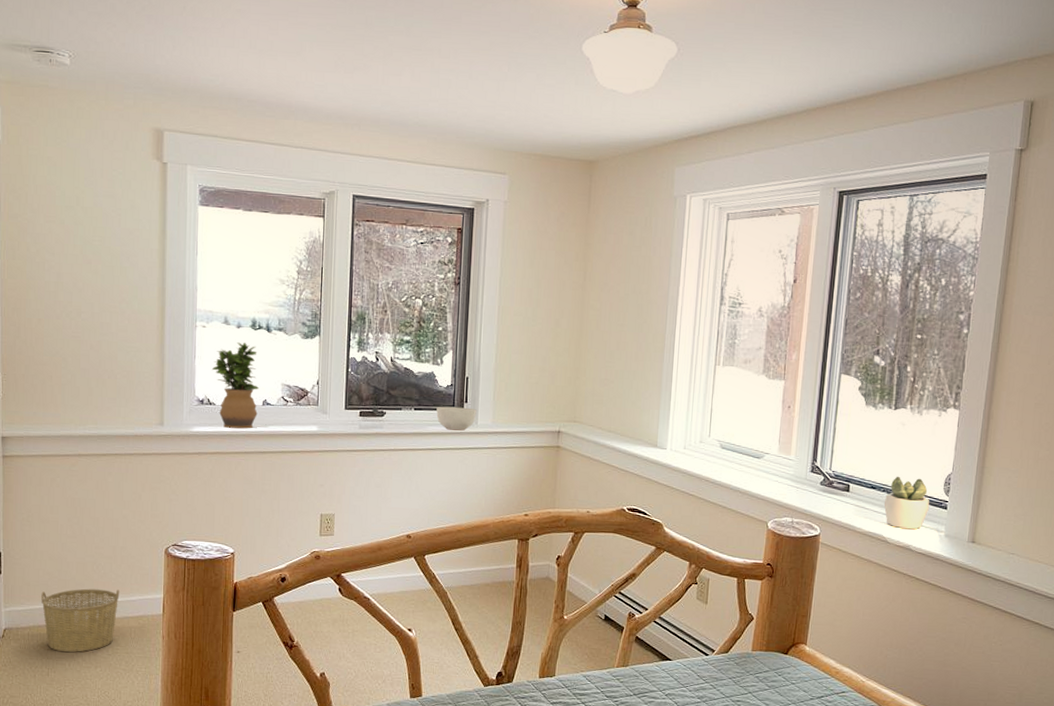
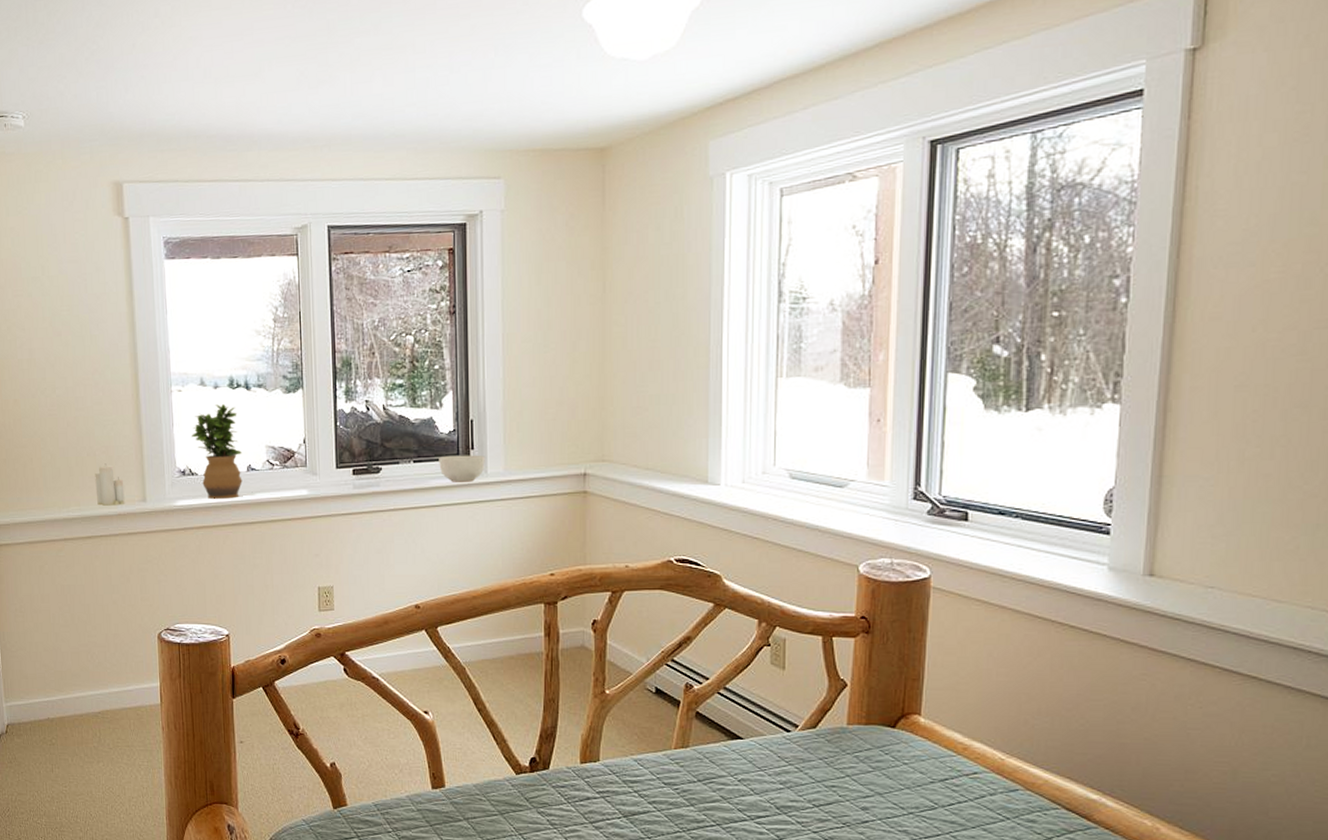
basket: present [41,588,120,653] -> none [39,679,116,747]
candle: none [114,387,143,428] -> present [95,463,125,507]
succulent plant: present [883,476,930,530] -> none [1017,496,1085,564]

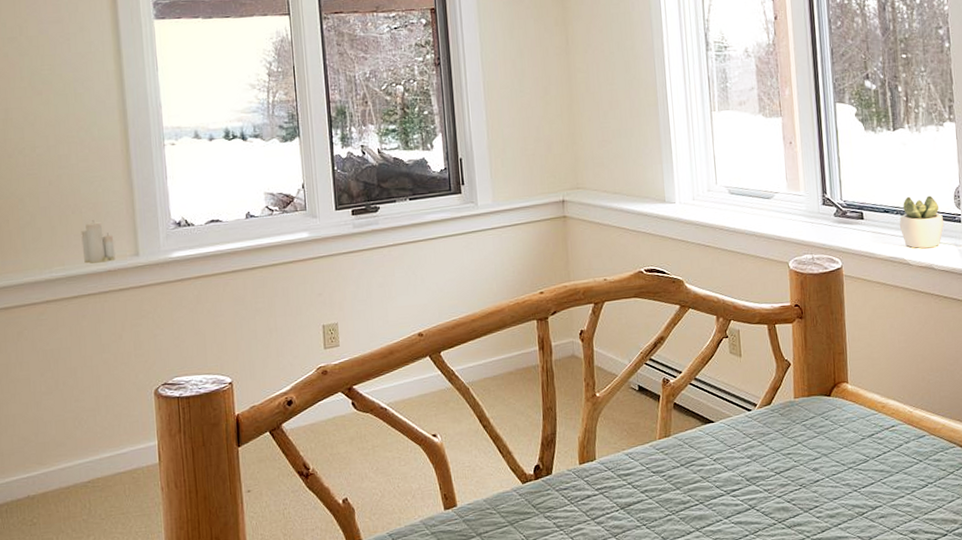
potted plant: present [191,404,243,500] -> none [186,155,242,249]
bowl: present [439,455,486,483] -> none [433,189,476,216]
succulent plant: none [1017,496,1085,564] -> present [899,195,945,249]

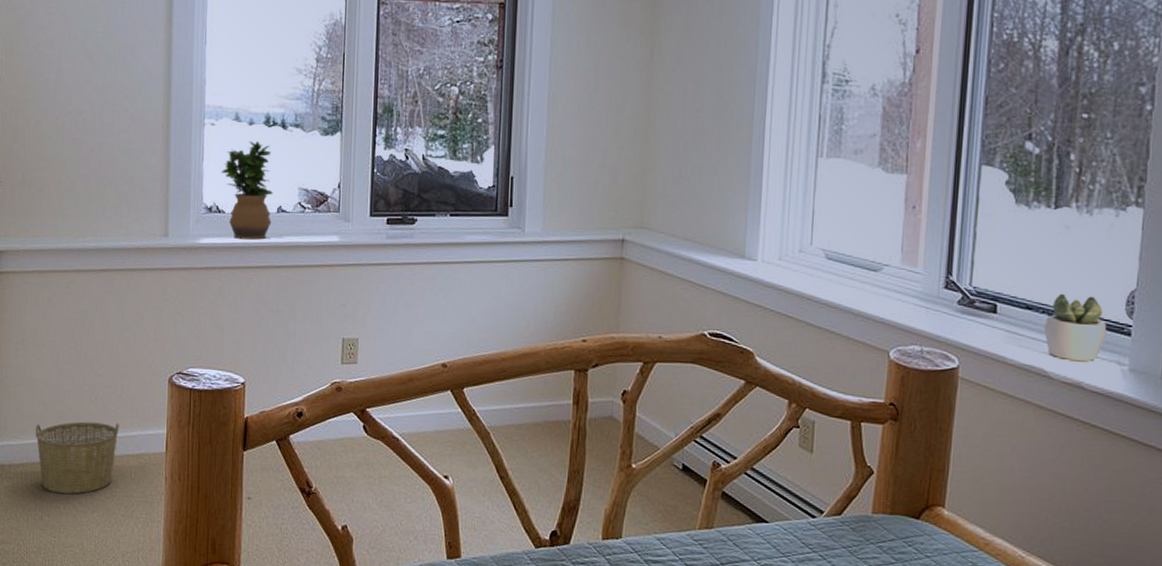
basket: none [17,443,108,526] -> present [35,421,119,494]
candle: present [81,220,116,264] -> none [115,194,146,240]
potted plant: none [186,155,242,249] -> present [221,141,274,241]

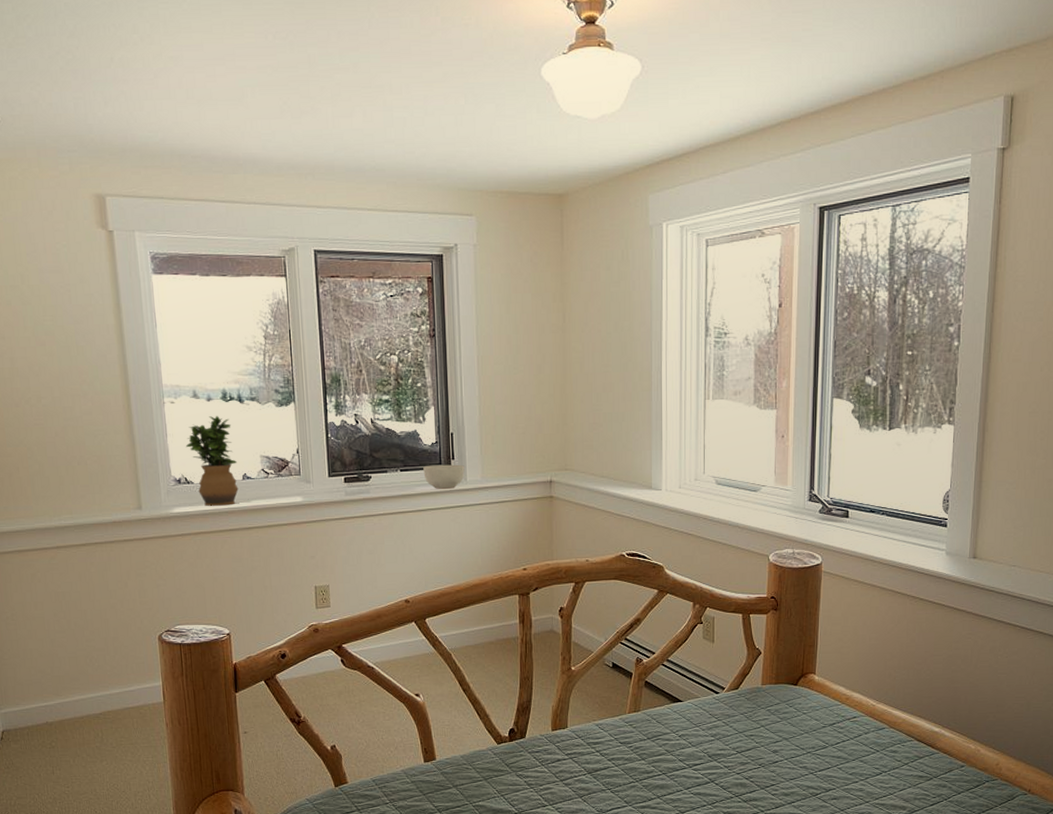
basket: present [35,421,119,494] -> none [36,681,117,749]
bowl: none [476,211,525,241] -> present [423,464,466,490]
succulent plant: present [1043,293,1107,362] -> none [883,497,930,551]

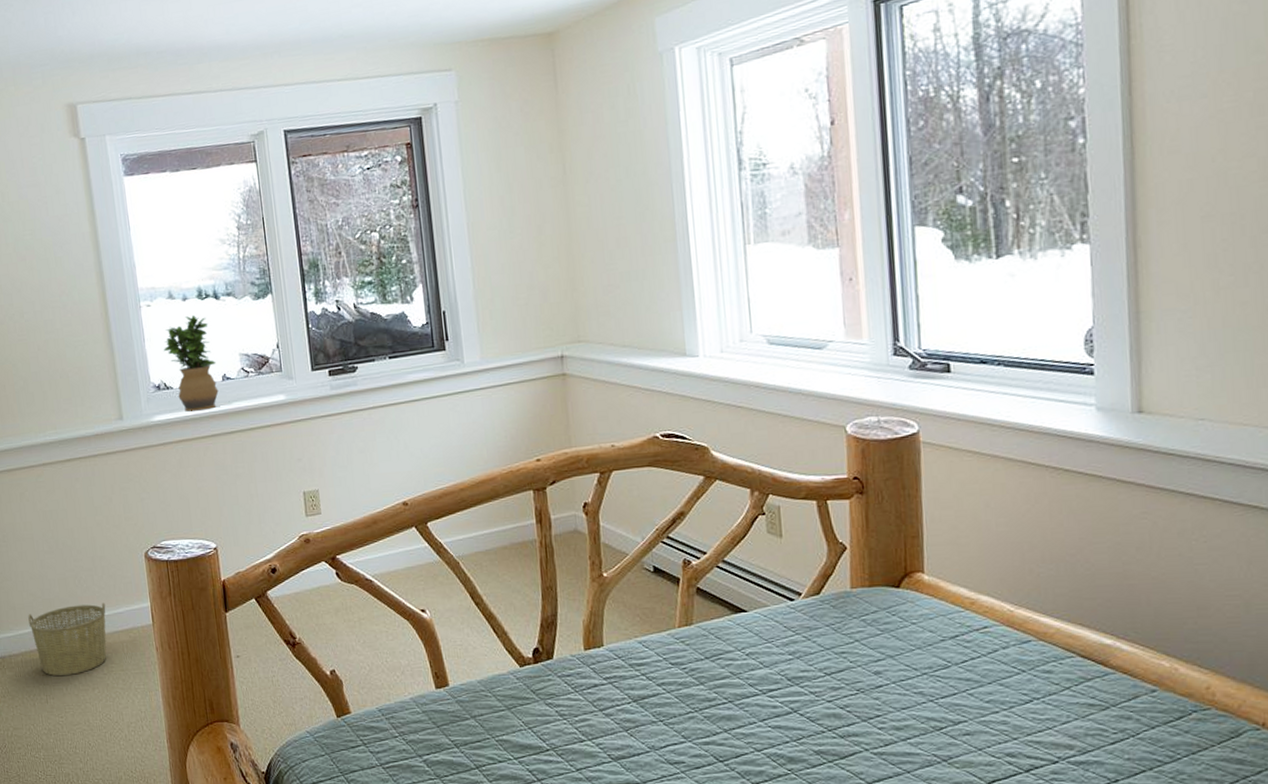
basket: none [36,681,117,749] -> present [28,602,107,677]
bowl: present [423,464,466,490] -> none [414,345,462,376]

